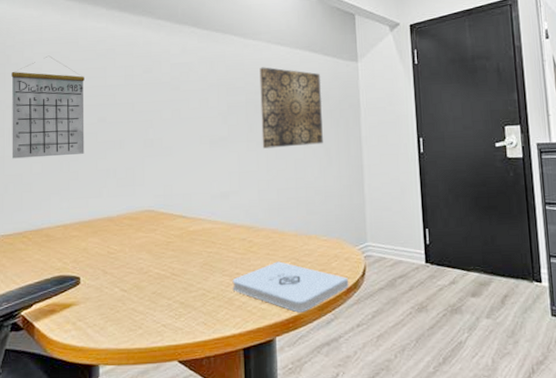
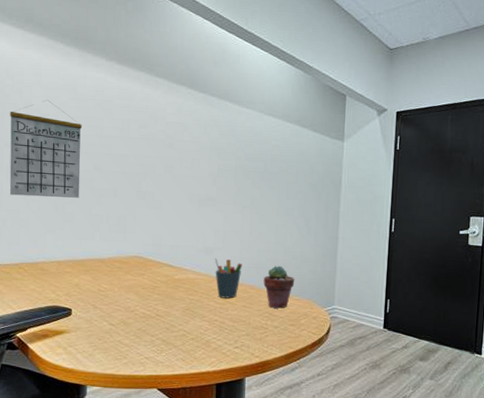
pen holder: none [231,203,262,247] -> present [214,258,243,299]
notepad: present [232,261,349,313] -> none [210,314,315,359]
wall art: present [259,67,323,149] -> none [247,135,307,214]
potted succulent: none [286,204,321,253] -> present [263,265,295,309]

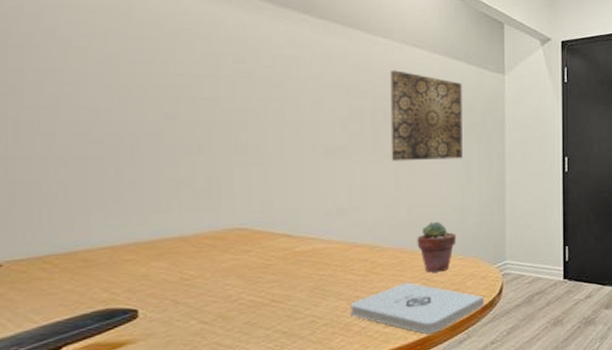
calendar: present [9,99,82,198] -> none [18,26,144,161]
notepad: none [210,314,315,359] -> present [350,282,485,335]
pen holder: present [214,258,243,299] -> none [350,220,389,269]
wall art: none [247,135,307,214] -> present [390,70,463,161]

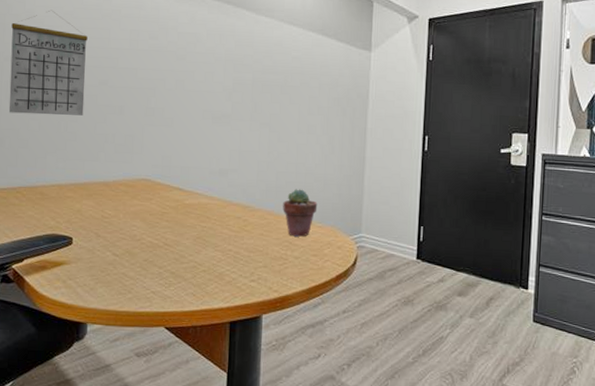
calendar: none [18,26,144,161] -> present [8,10,88,116]
notepad: present [350,282,485,335] -> none [223,242,340,294]
wall art: present [390,70,463,161] -> none [265,46,331,132]

